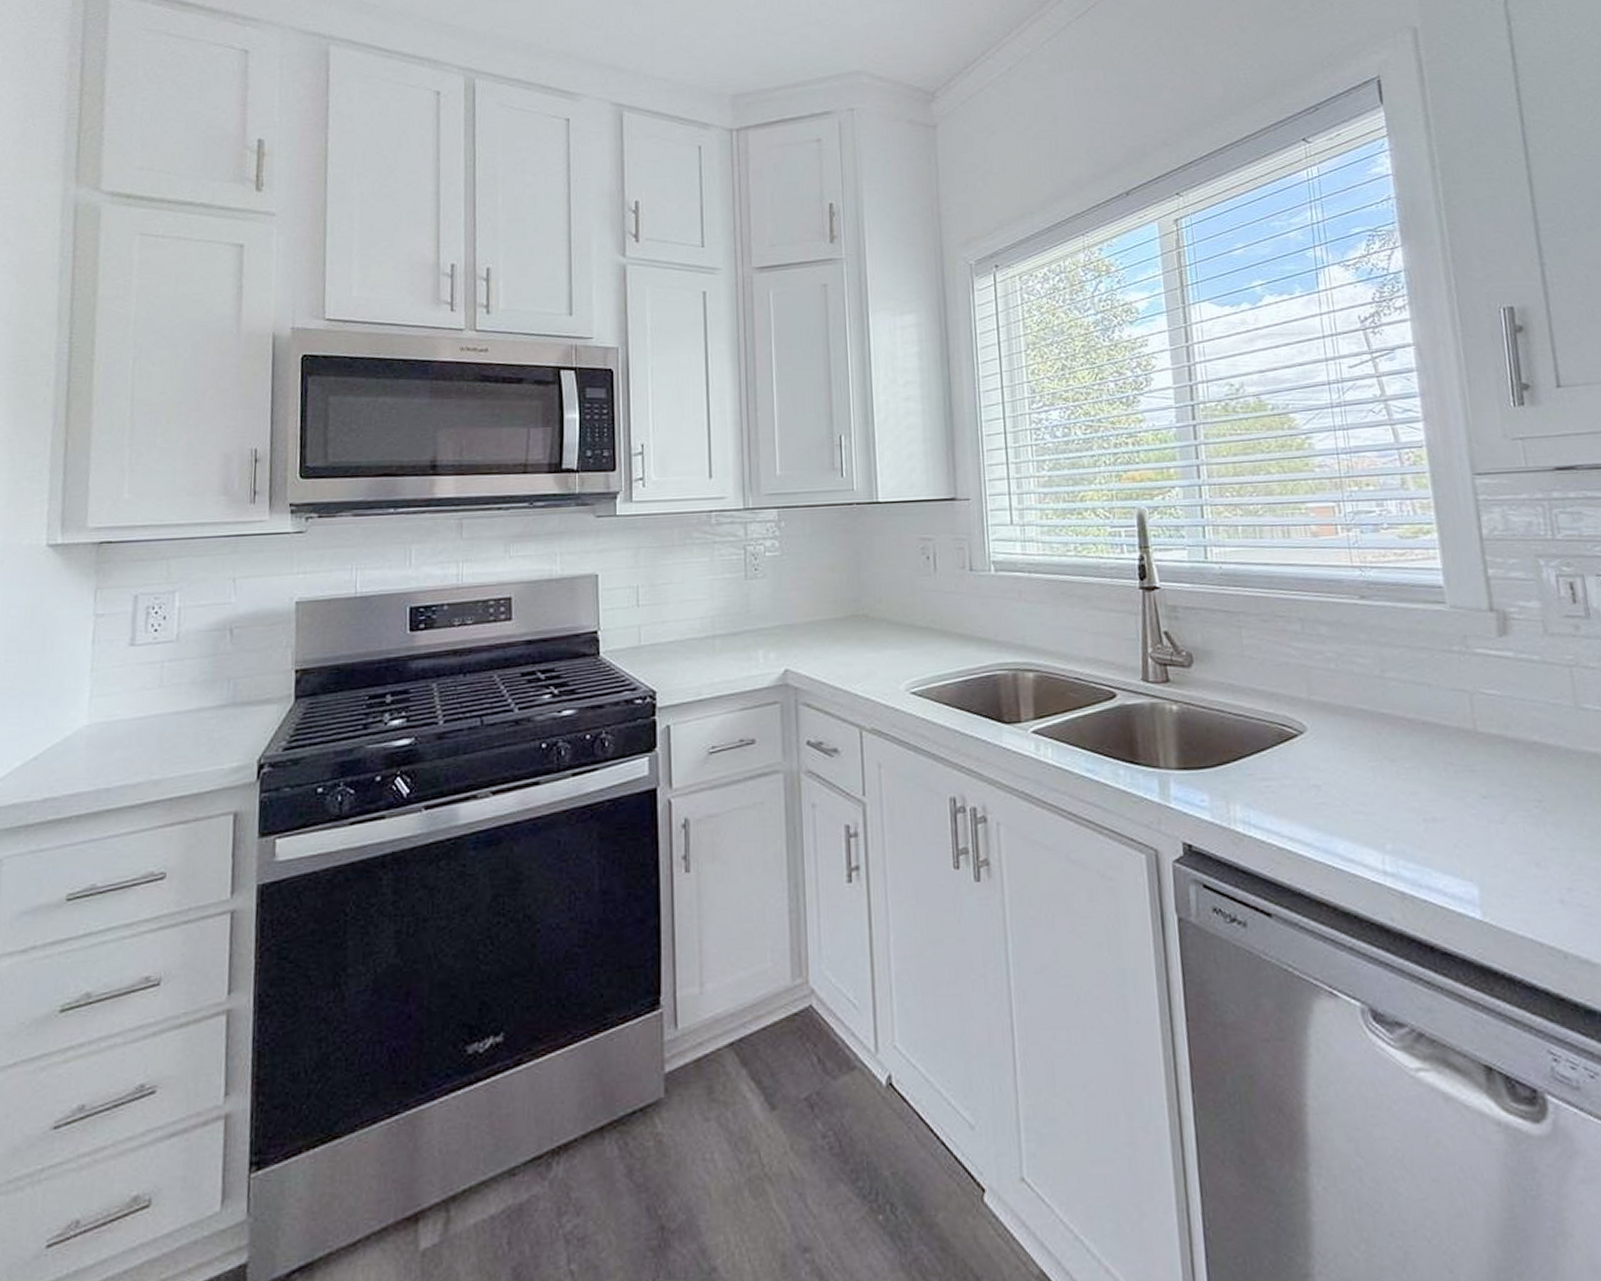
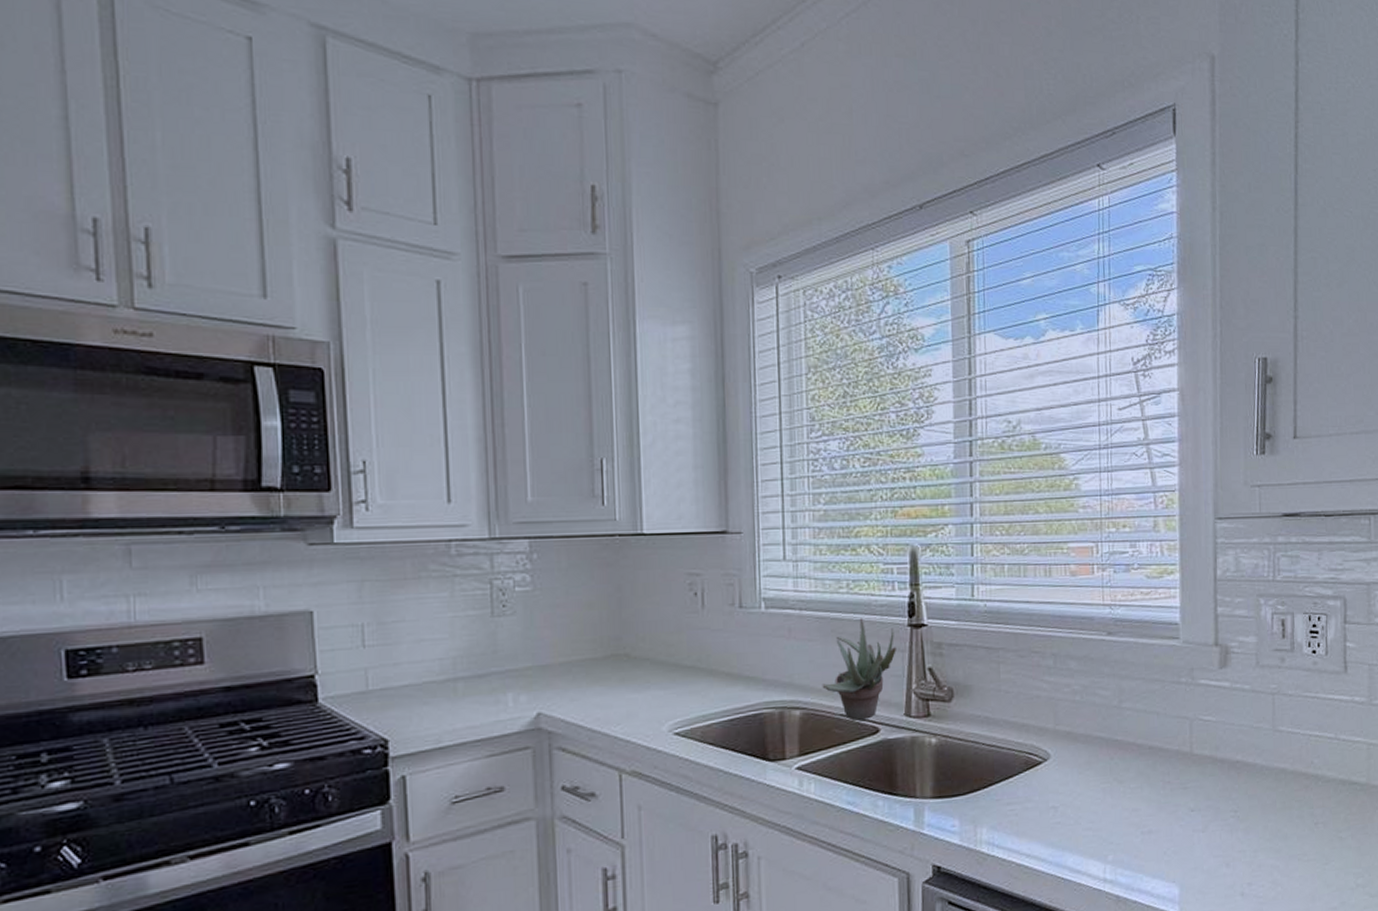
succulent plant: none [1054,580,1129,684] -> present [822,618,896,721]

